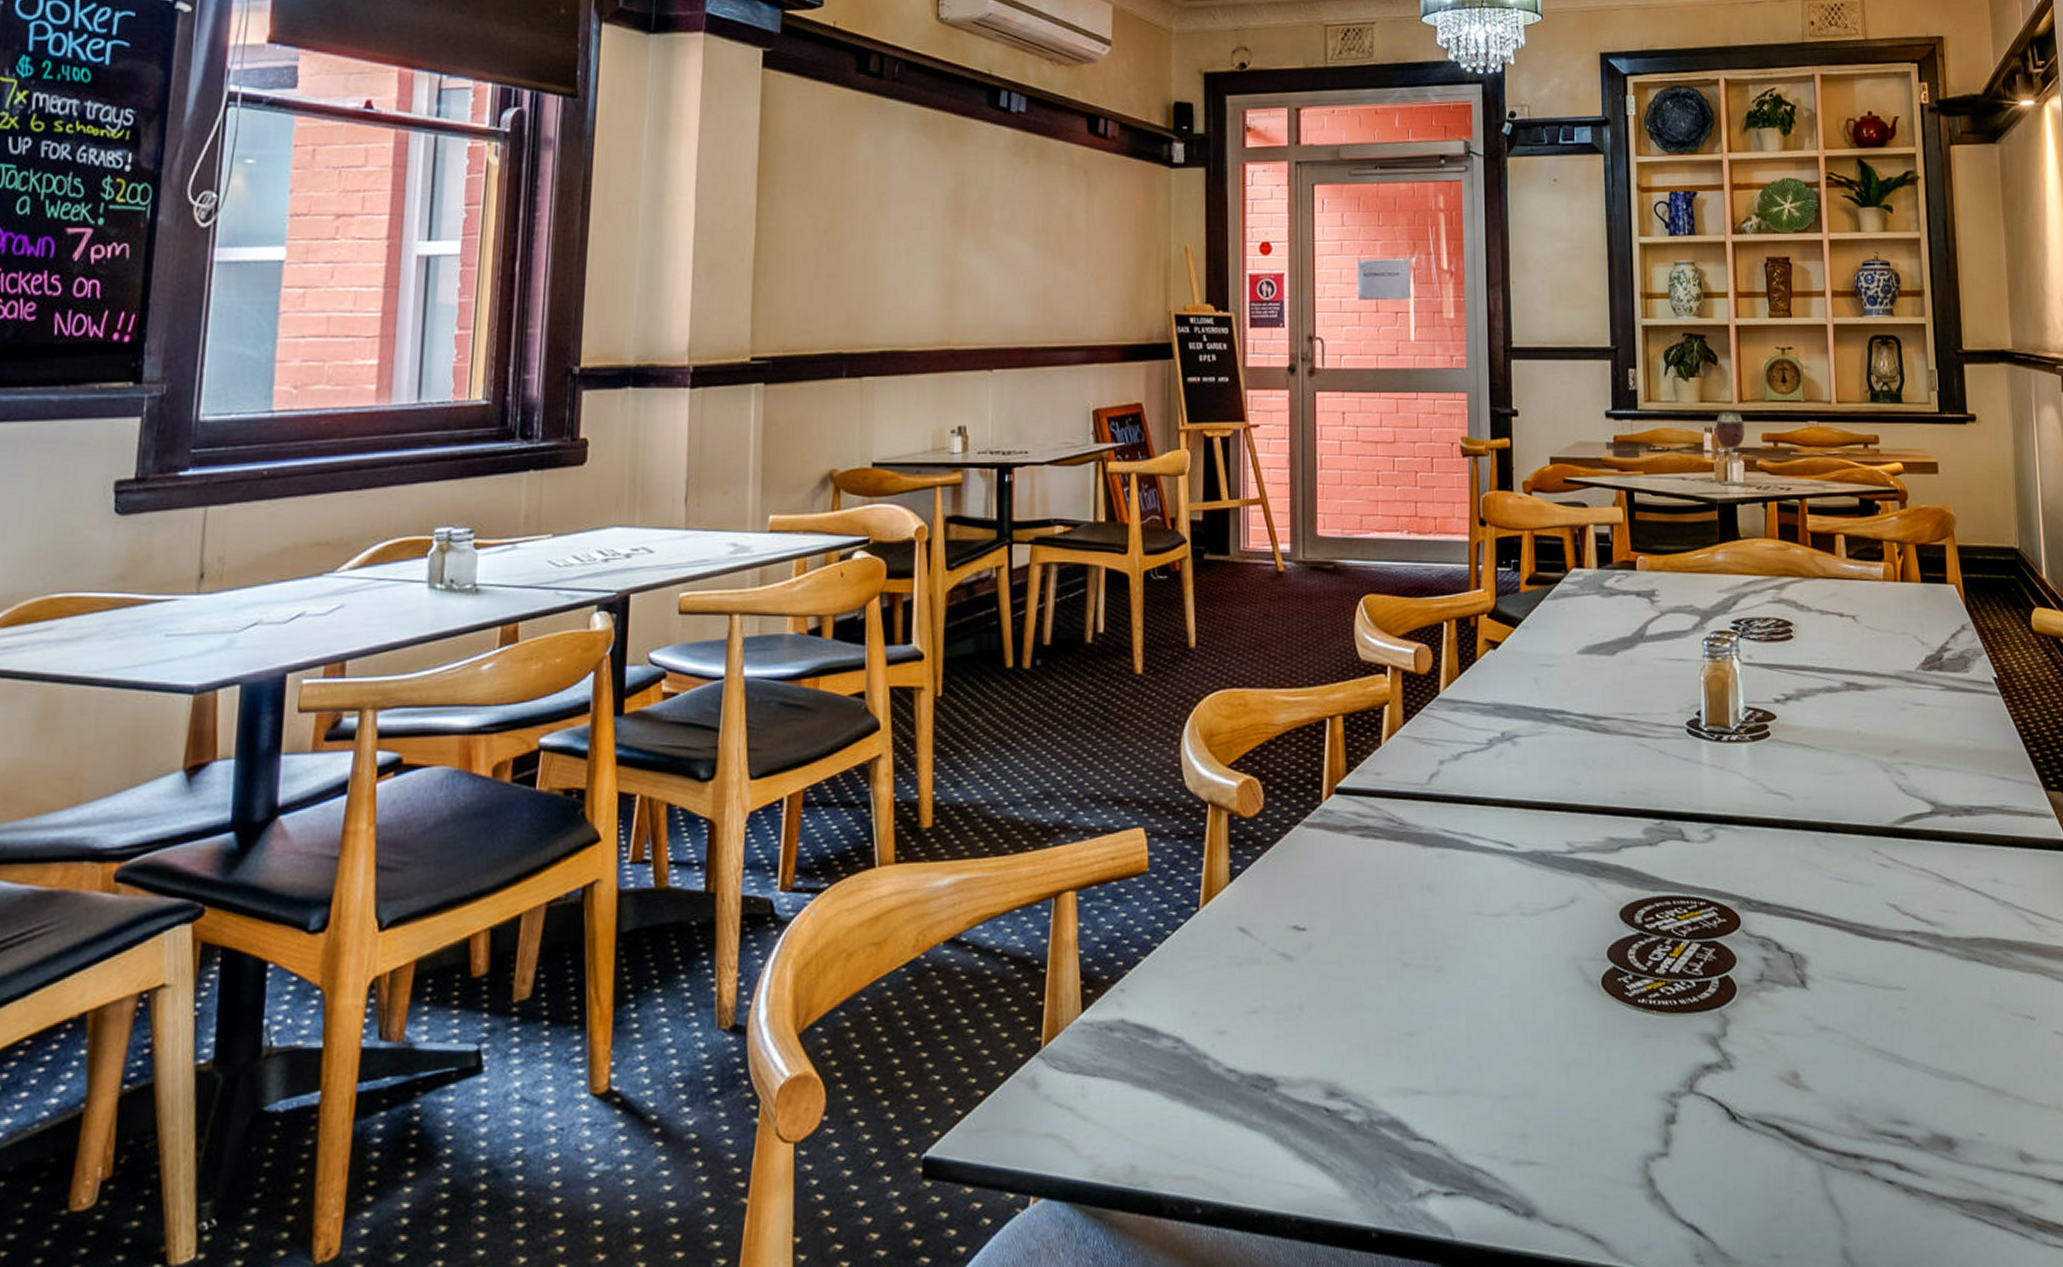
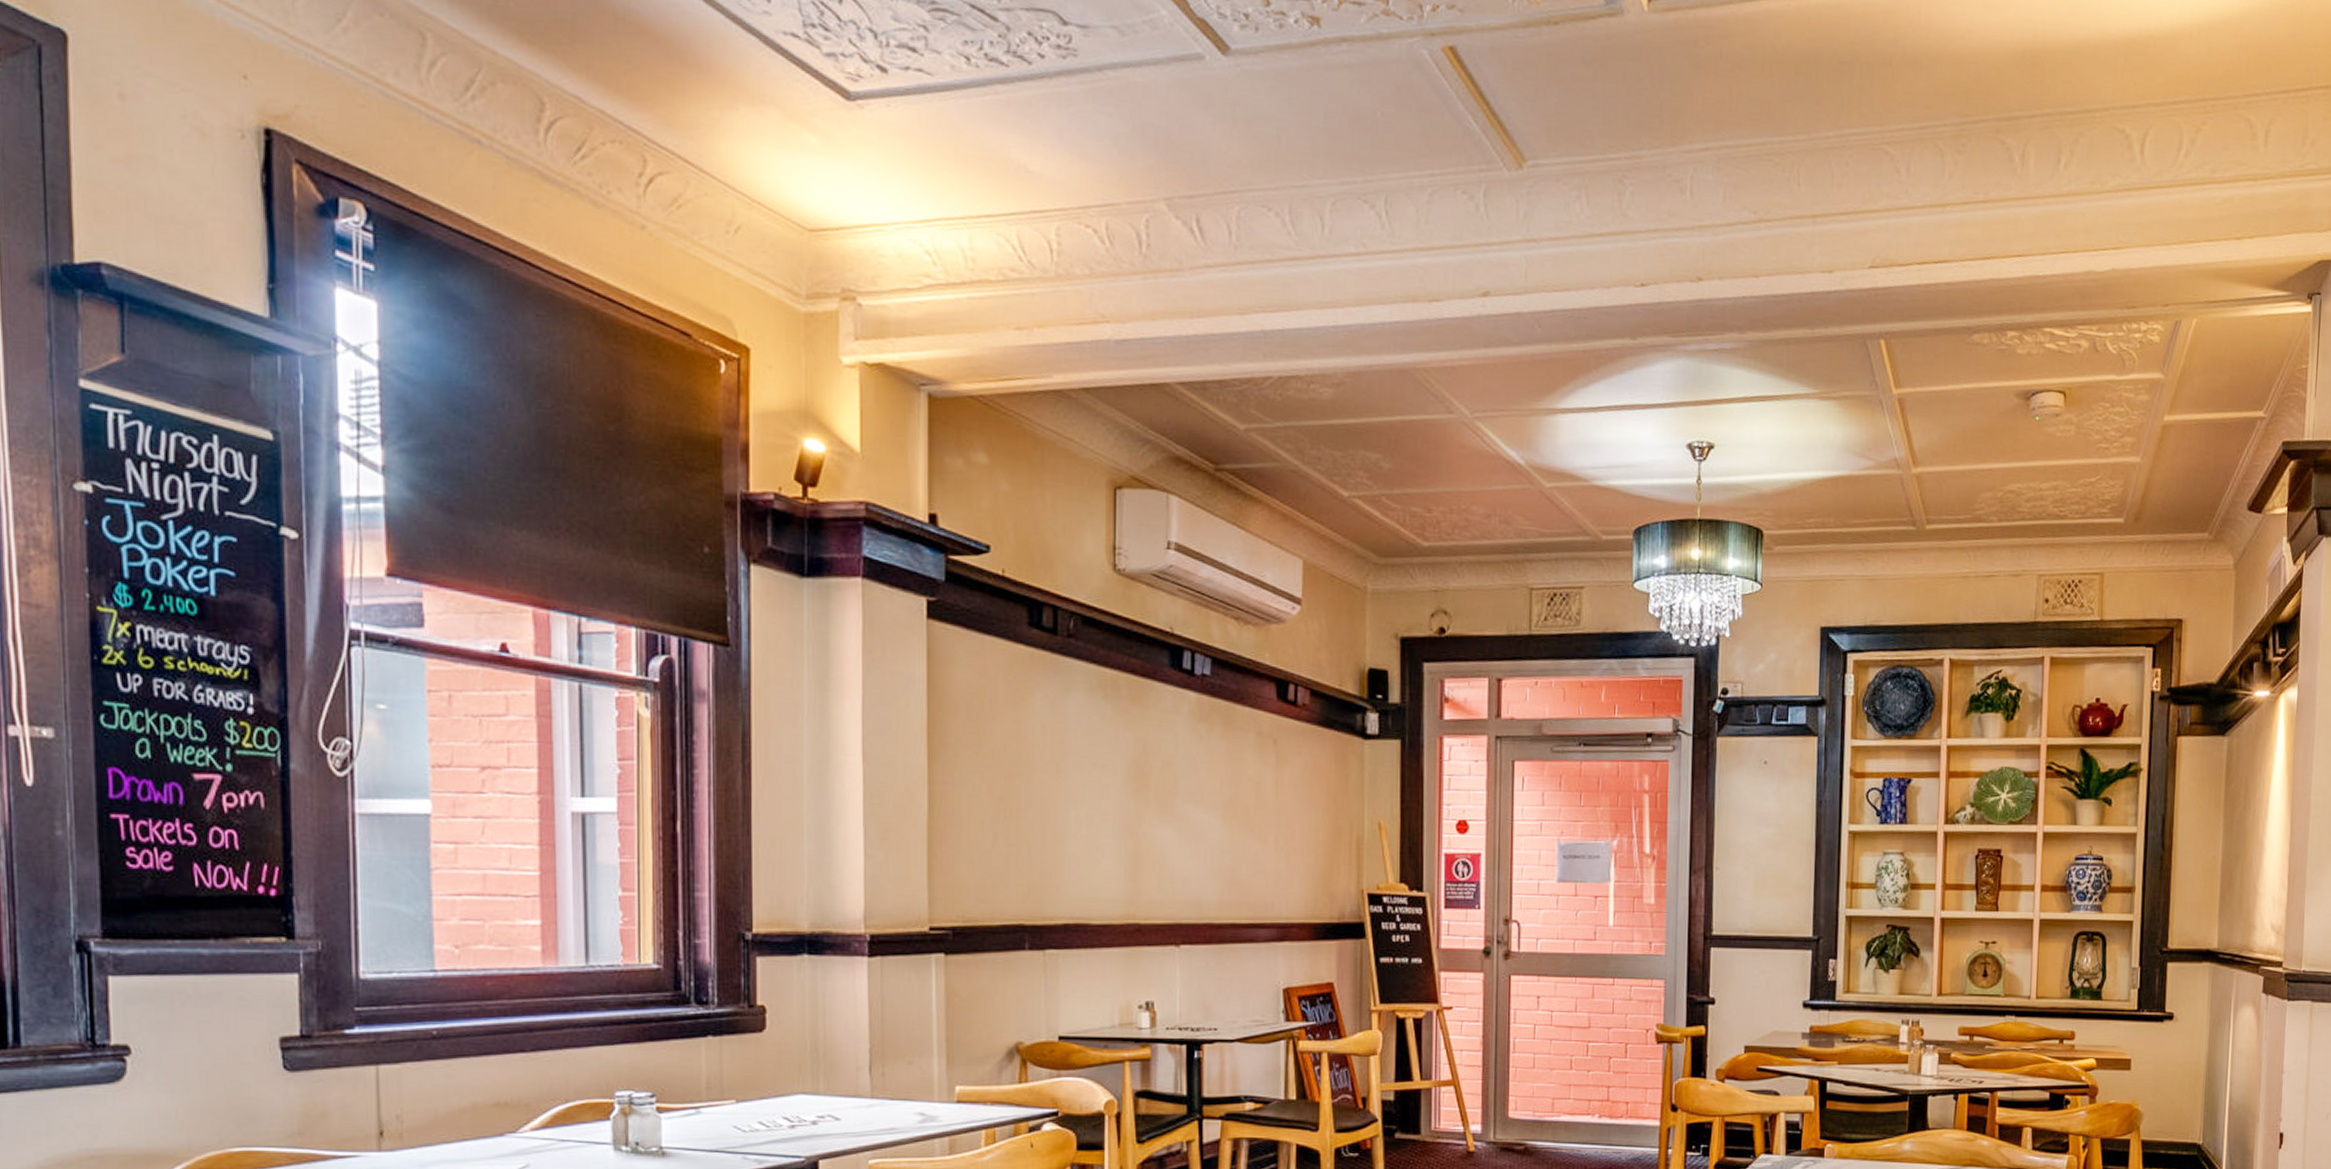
wineglass: present [1715,411,1745,486] -> none [1912,1004,1942,1078]

